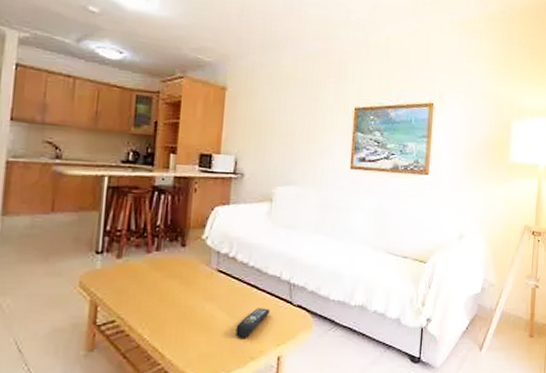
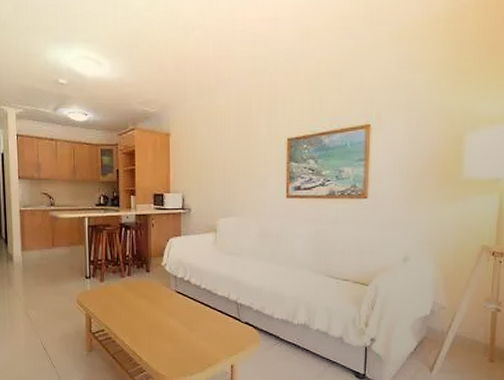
remote control: present [235,308,270,338] -> none [195,323,221,348]

